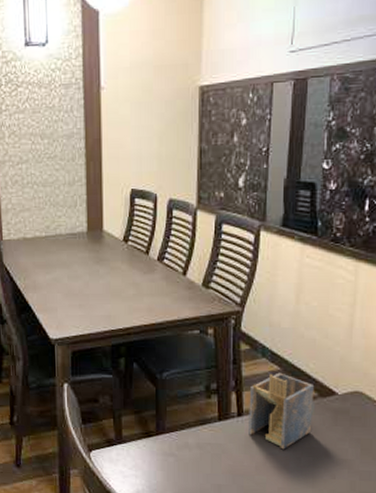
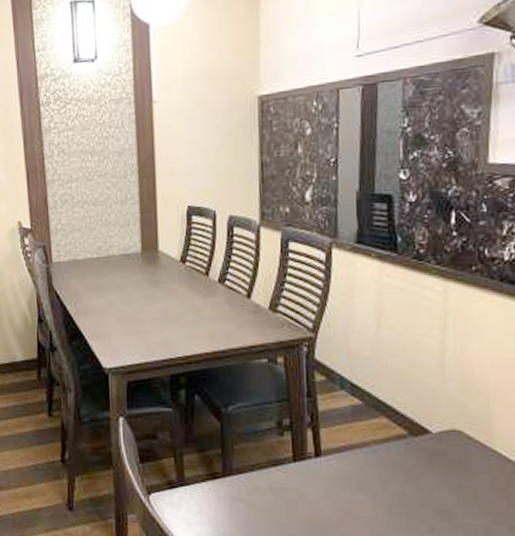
napkin holder: present [249,372,315,450] -> none [327,407,404,497]

